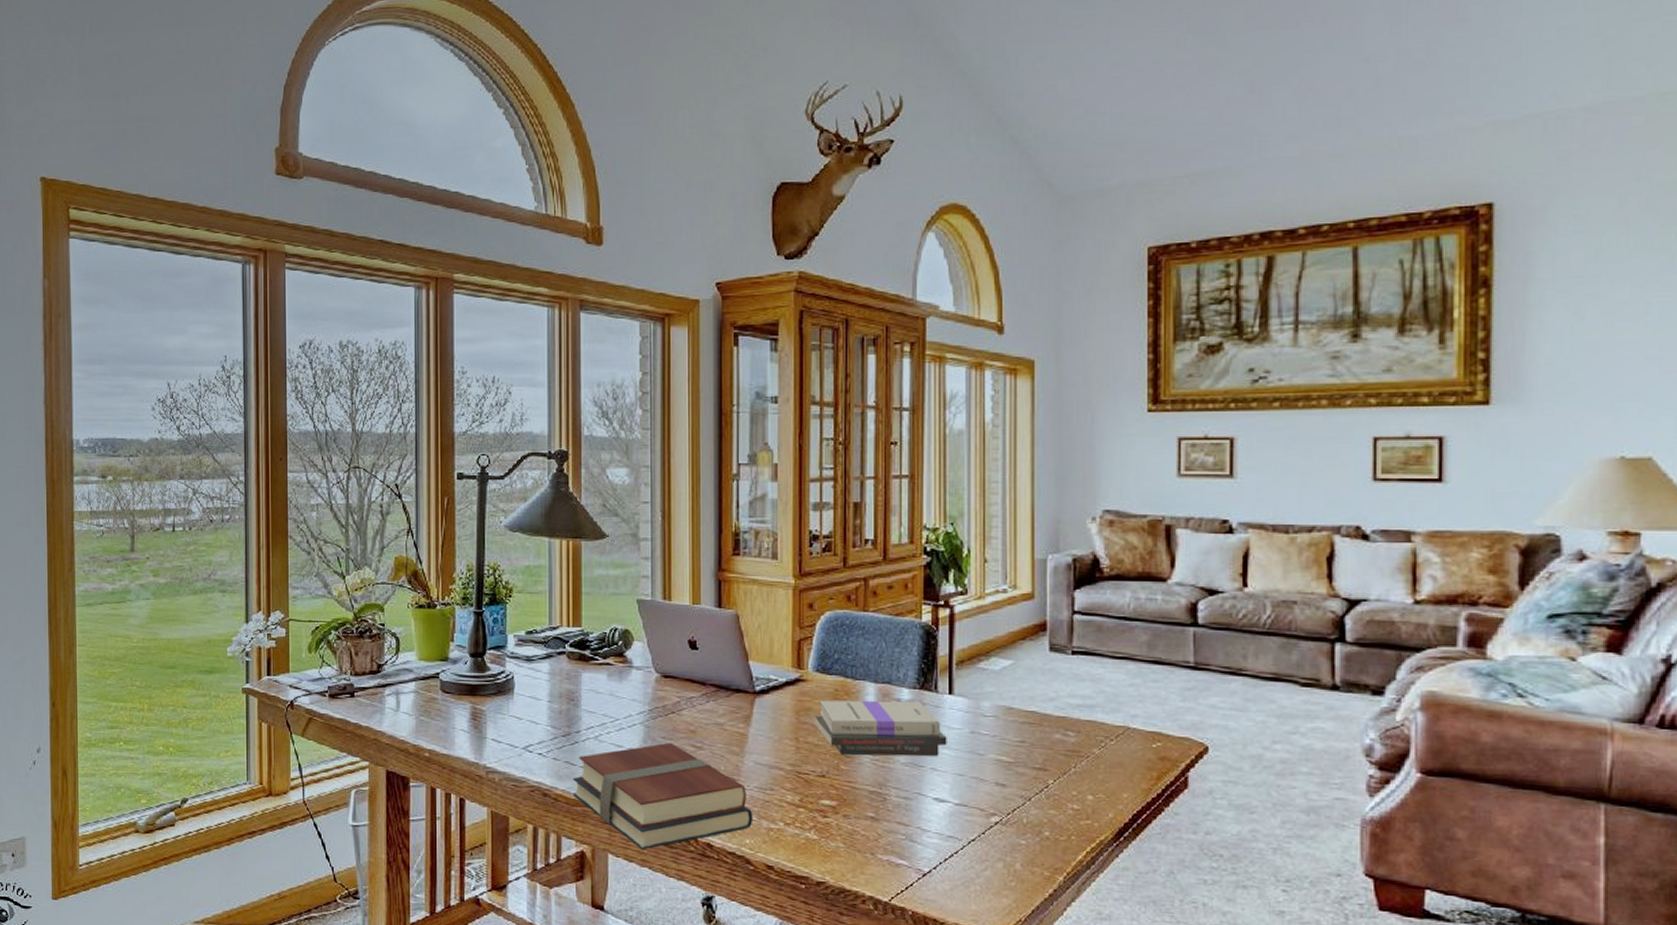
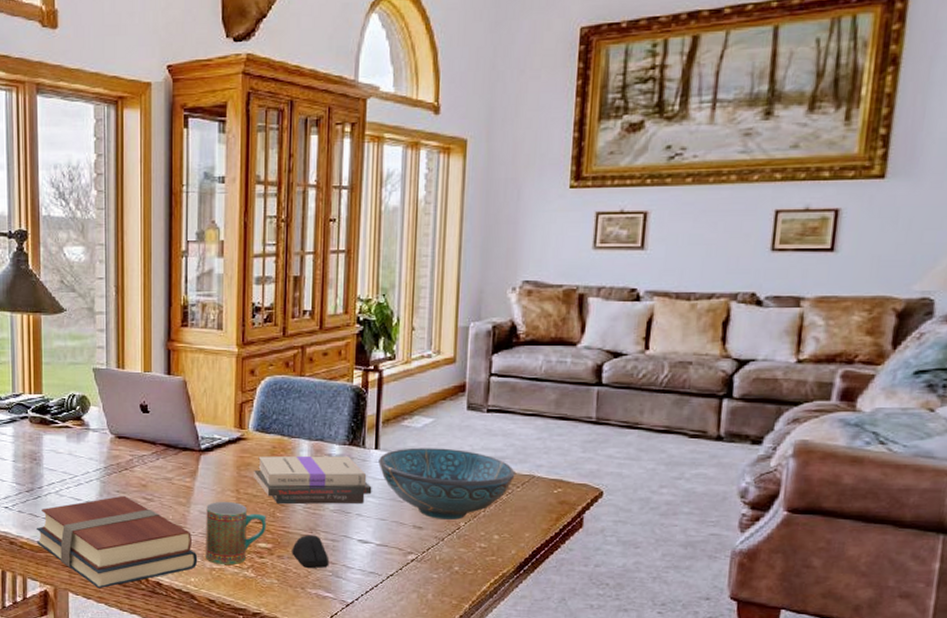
mug: none [761,750,830,824] -> present [205,501,267,564]
computer mouse: none [859,791,902,830] -> present [292,534,330,568]
decorative bowl: none [953,693,1107,777] -> present [378,447,515,520]

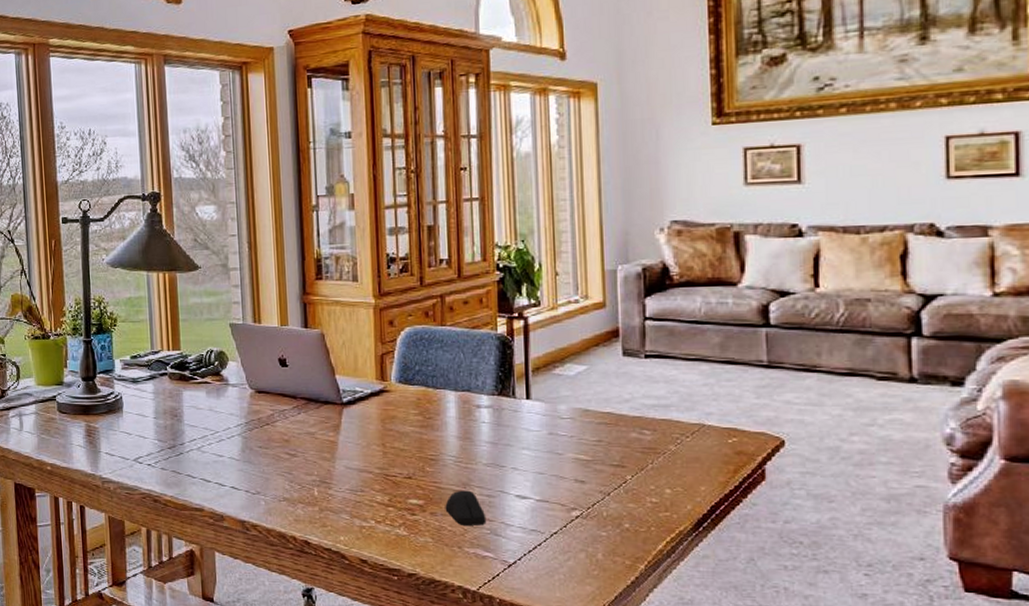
books: present [36,496,198,589] -> none [179,452,347,548]
mug: present [205,501,267,564] -> none [352,455,417,522]
books: present [254,455,372,505] -> none [399,407,527,459]
decorative bowl: present [378,447,515,520] -> none [531,396,683,473]

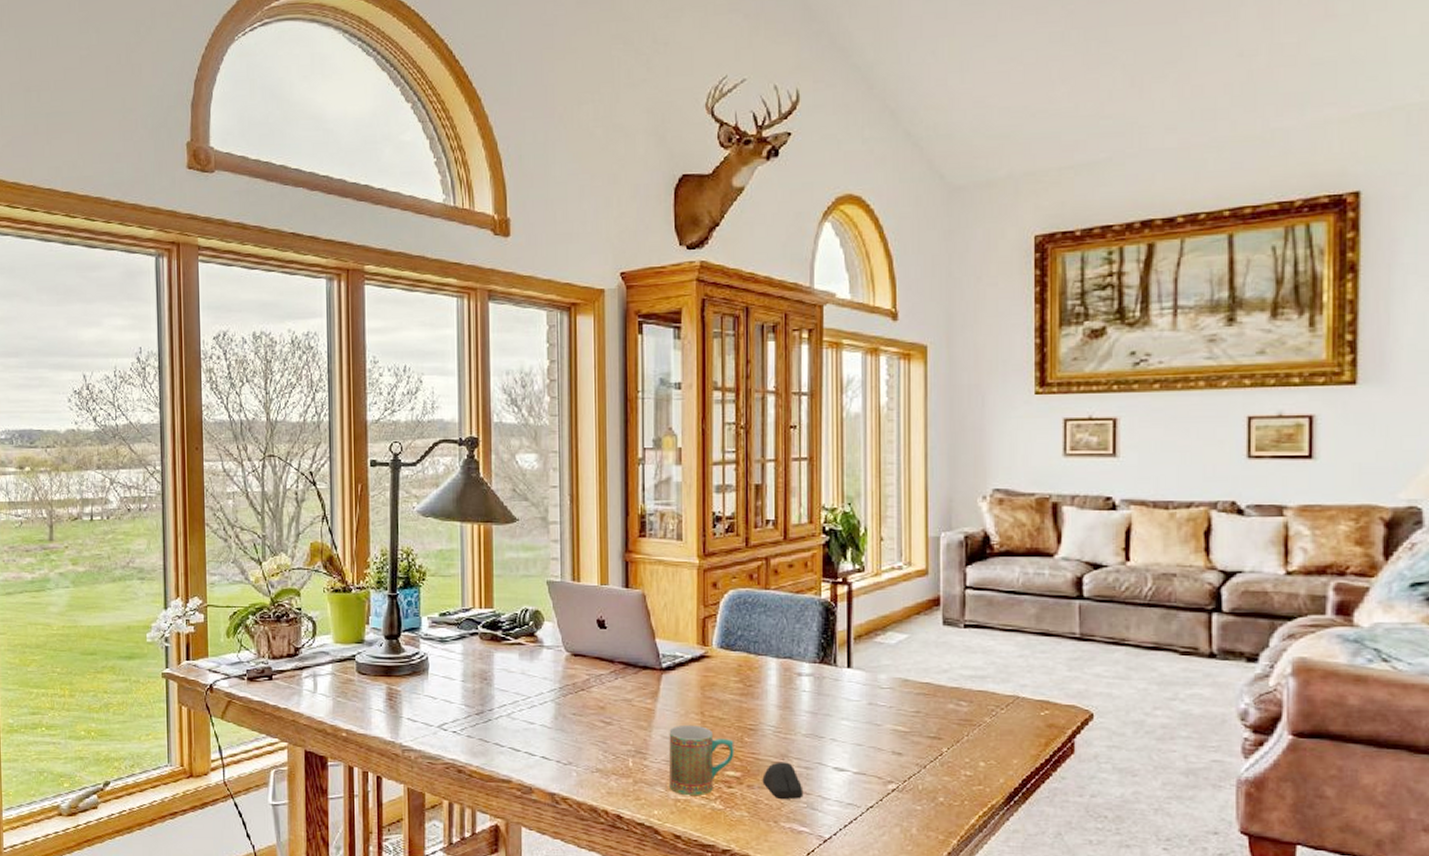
mug: none [352,455,417,522] -> present [668,724,734,795]

